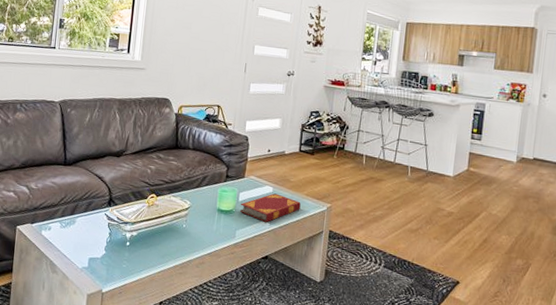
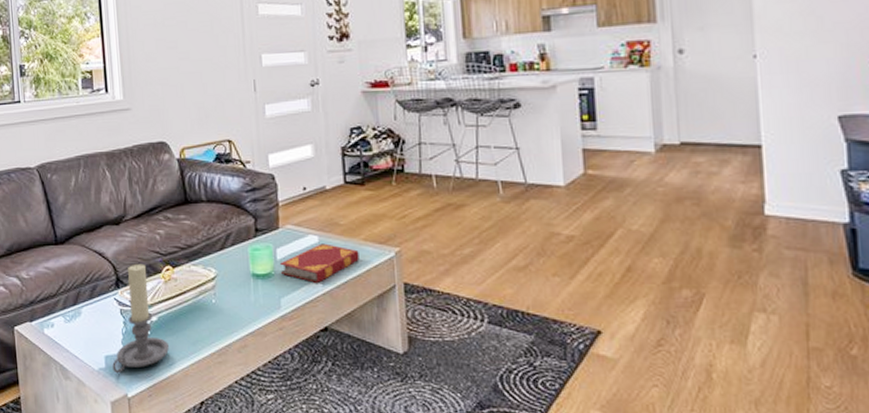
candle holder: none [93,189,143,273] -> present [112,263,169,374]

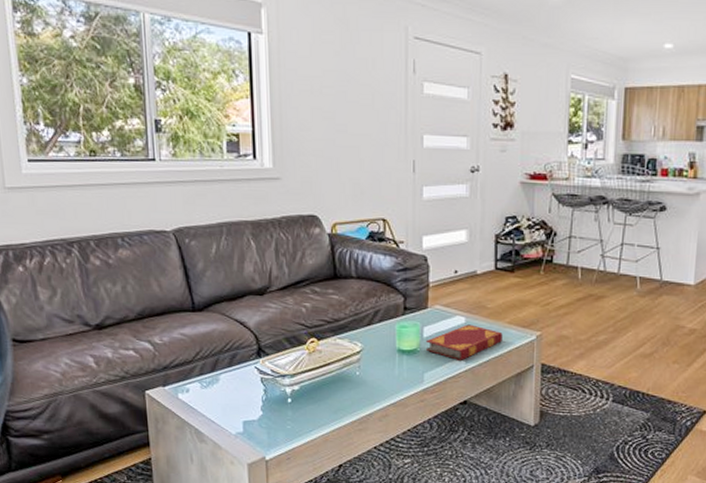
candle holder: present [112,263,169,374] -> none [251,334,310,438]

